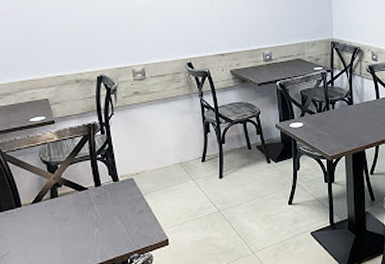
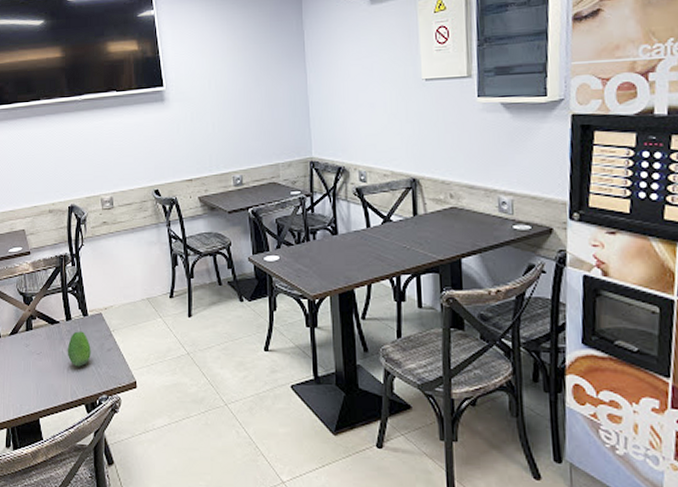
fruit: none [96,196,122,230] -> present [67,331,91,367]

